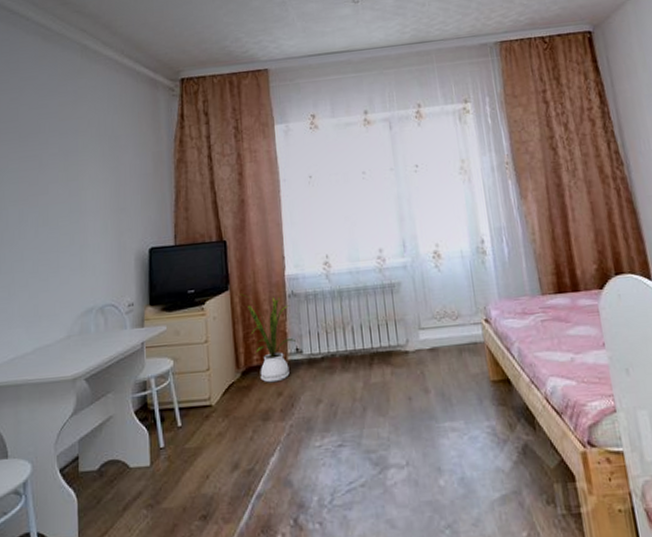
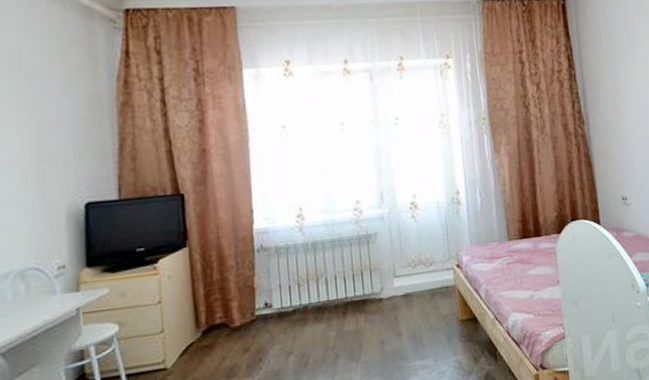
house plant: present [240,294,297,383] -> none [200,250,266,340]

